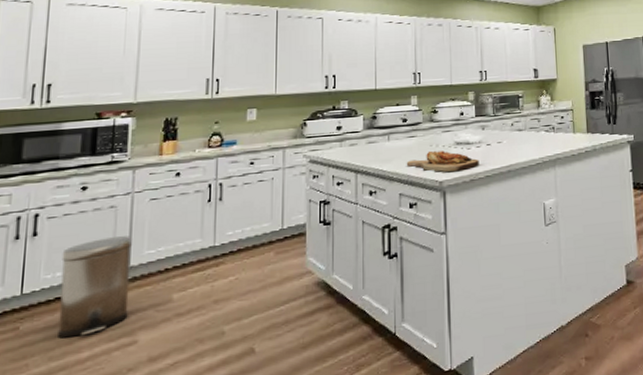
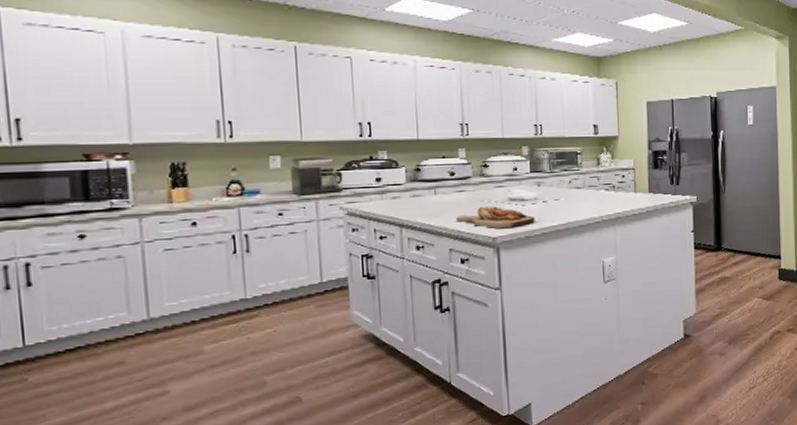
pedal bin: present [58,236,133,339] -> none [66,287,155,390]
coffee maker: none [263,108,309,145] -> present [290,157,343,196]

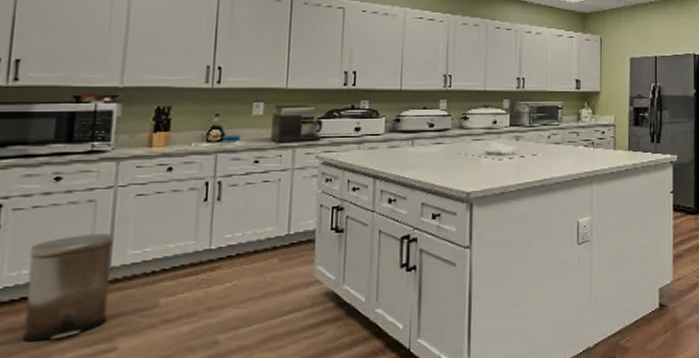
pedal bin: none [66,287,155,390] -> present [23,233,115,342]
cutting board: present [455,206,535,229] -> none [430,160,511,184]

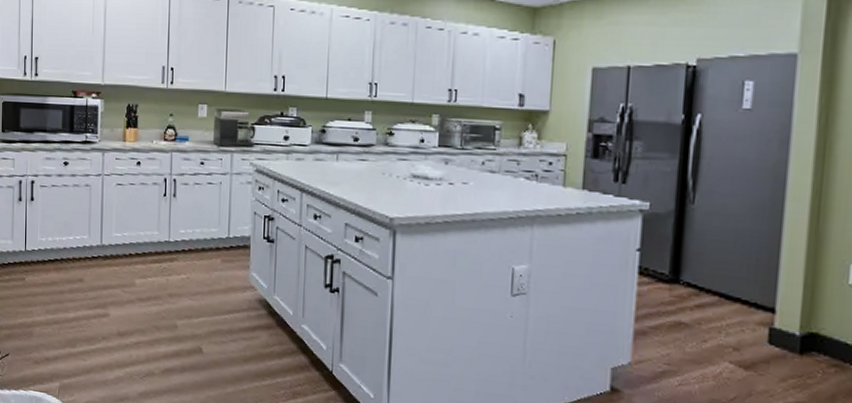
pedal bin: present [23,233,115,342] -> none [52,213,104,299]

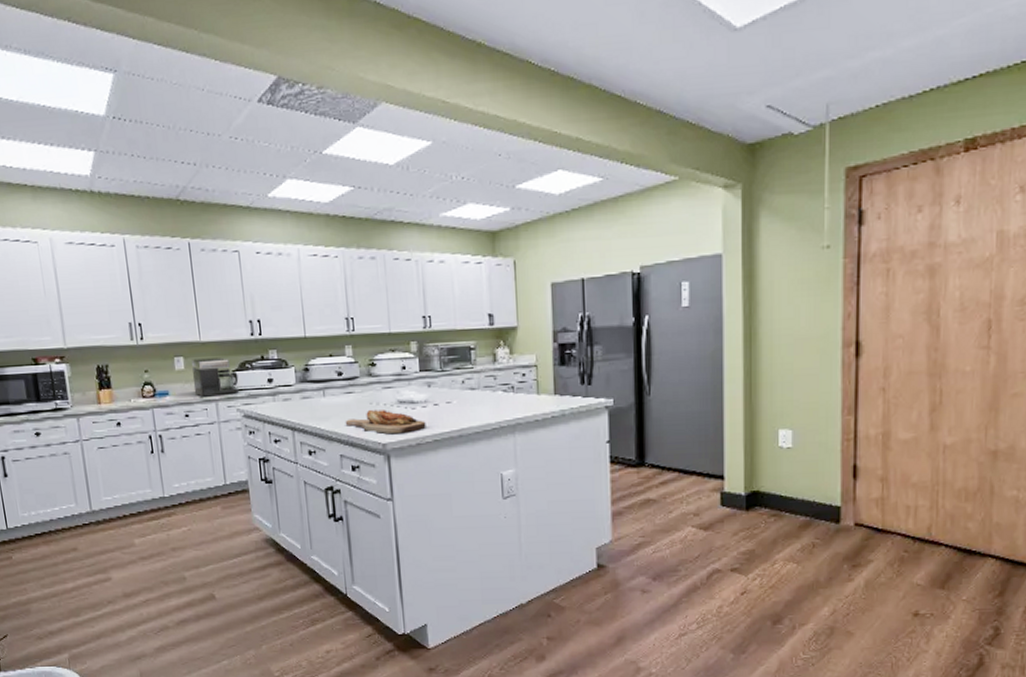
cutting board: none [354,181,438,210] -> present [345,410,426,434]

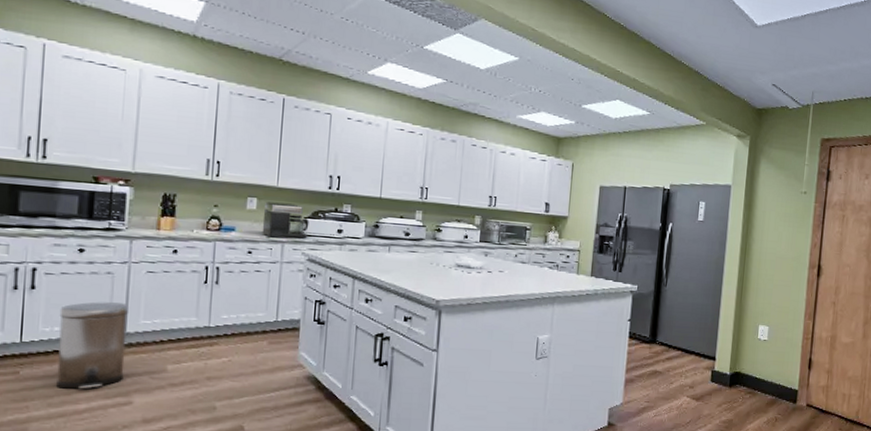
pedal bin: none [32,482,99,570] -> present [56,302,130,389]
cutting board: present [345,410,426,434] -> none [404,269,479,294]

